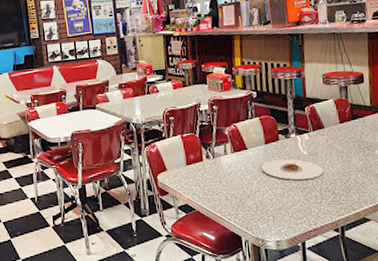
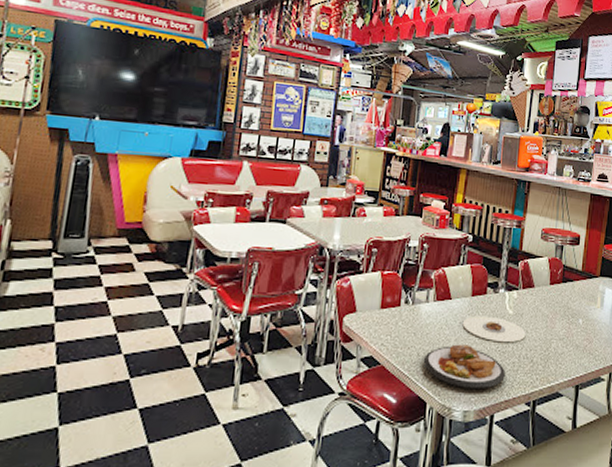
plate: none [231,185,311,223] -> present [423,344,506,390]

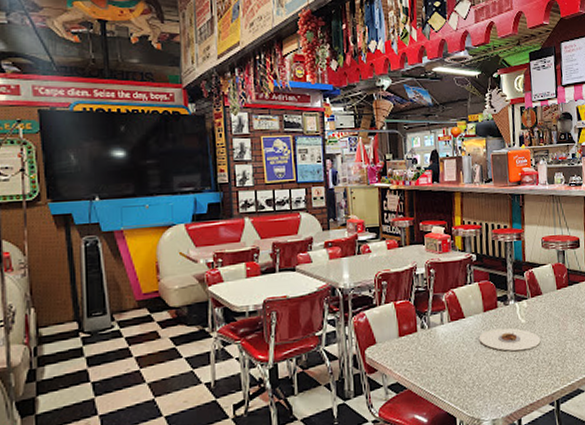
plate: present [423,344,506,390] -> none [446,358,528,400]

